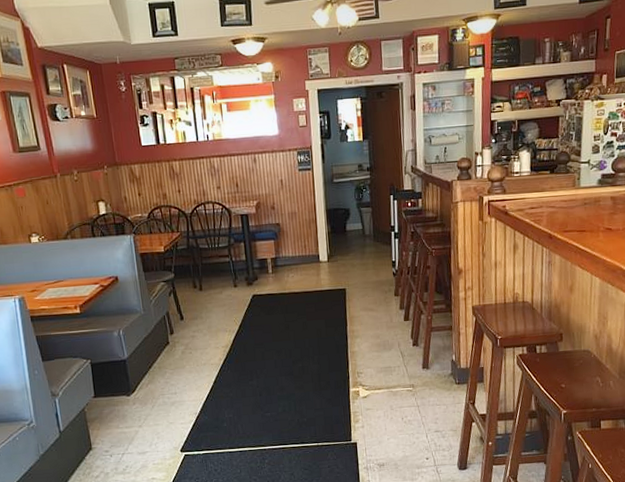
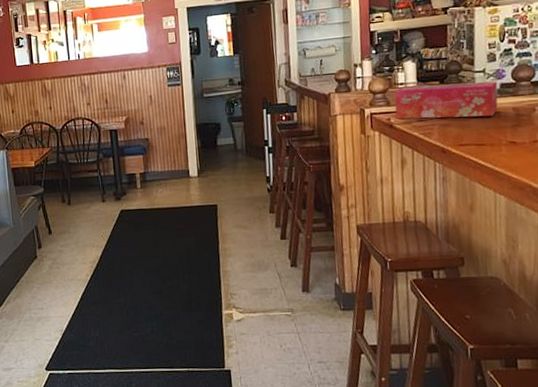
tissue box: none [510,172,600,207] -> present [394,81,498,119]

